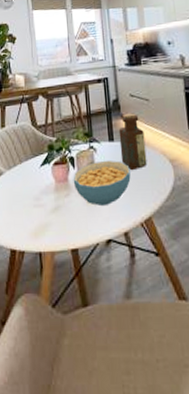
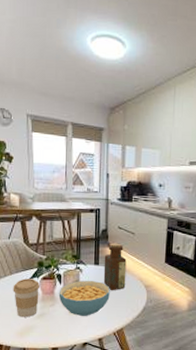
coffee cup: none [23,165,53,213] -> present [13,278,41,318]

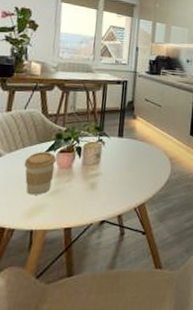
cereal bowl: present [58,280,110,316] -> none [76,153,133,191]
bottle: present [103,243,127,291] -> none [126,115,152,164]

